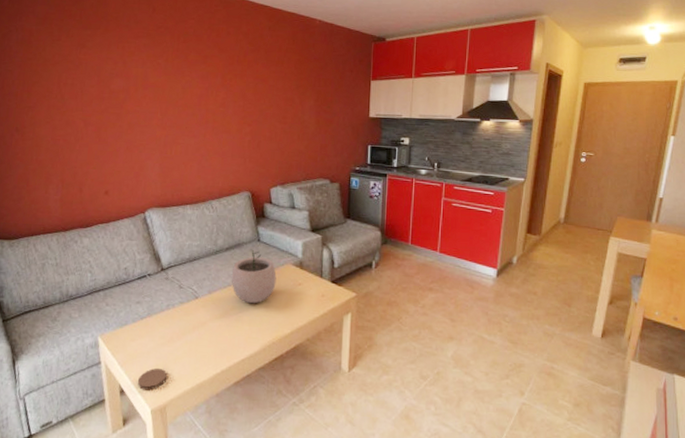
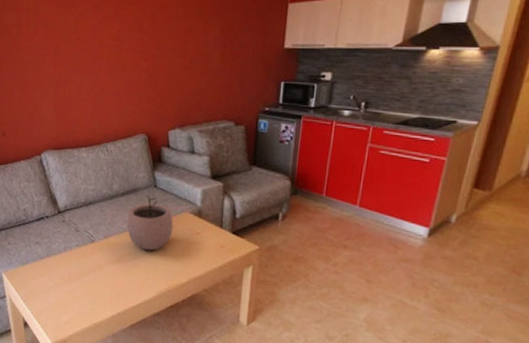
coaster: present [137,368,168,391] -> none [39,305,67,326]

